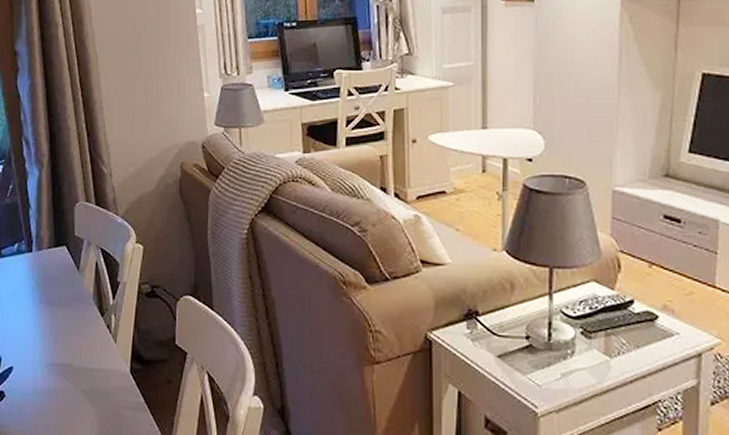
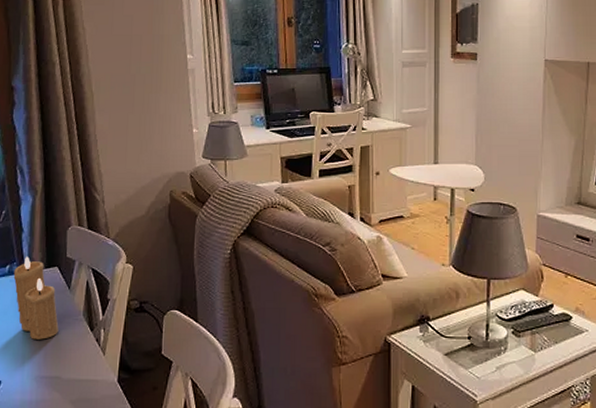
candle: none [22,234,69,324] -> present [13,256,59,340]

